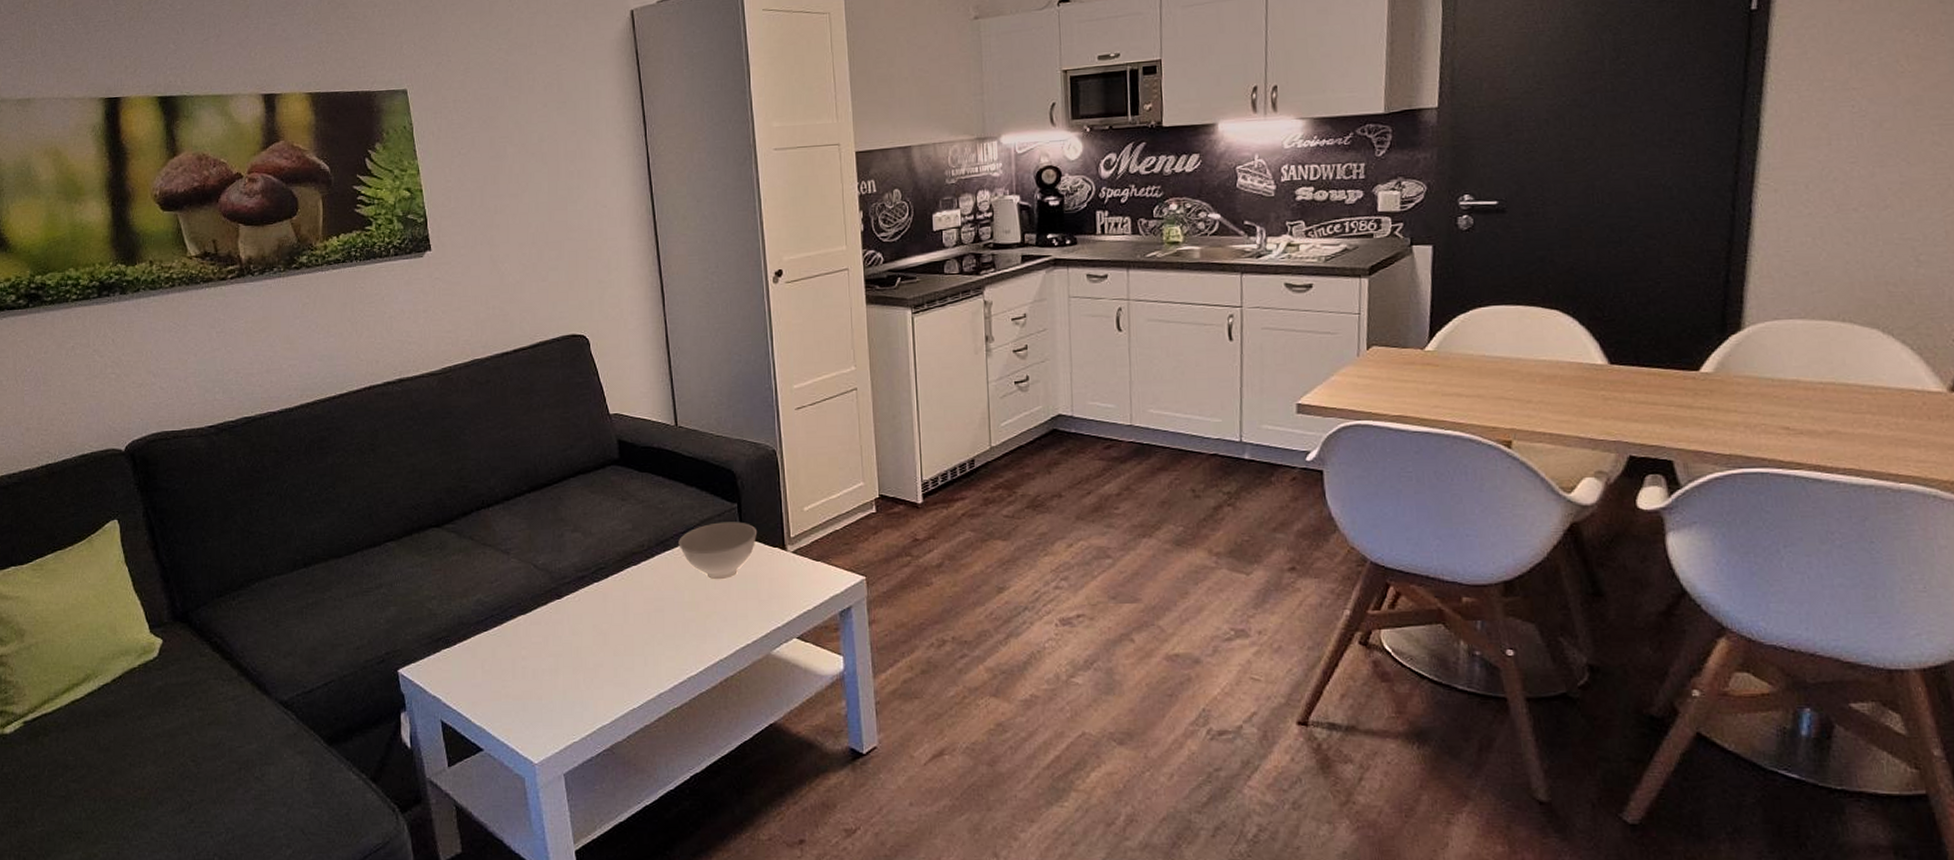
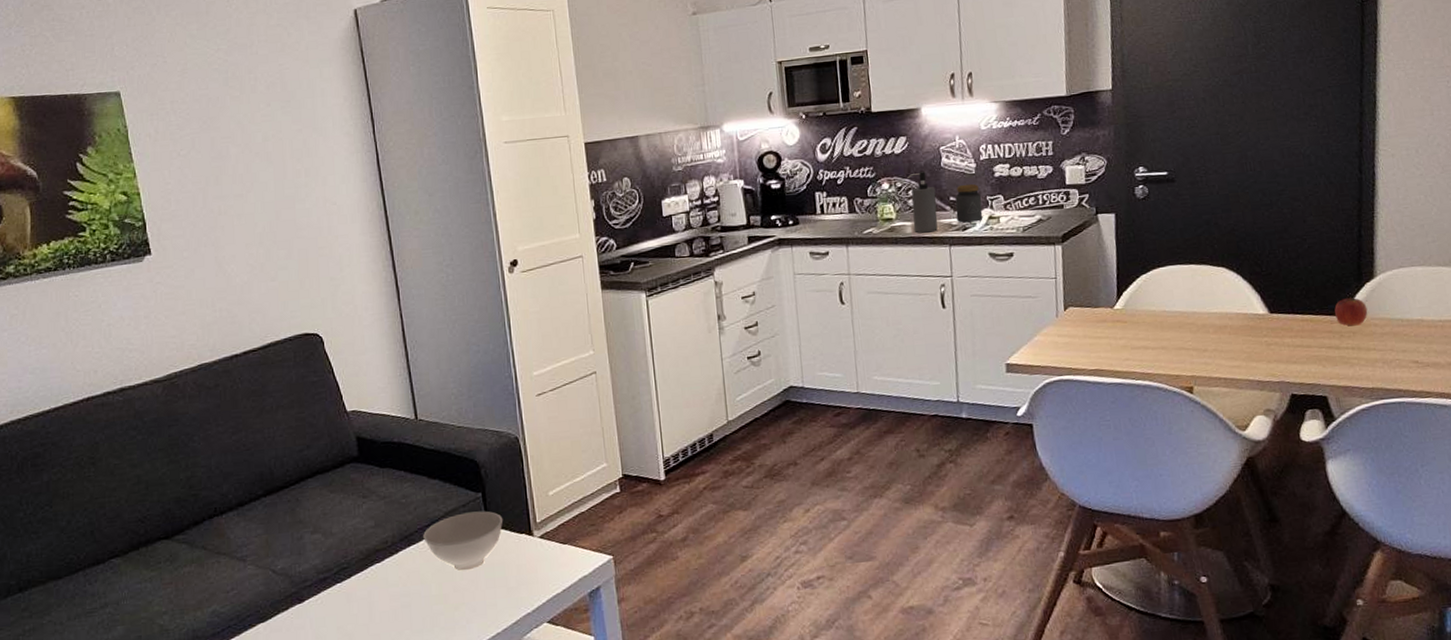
soap dispenser: none [1198,192,1229,259] -> present [907,171,938,233]
jar: none [1250,207,1281,250] -> present [955,184,983,223]
fruit: none [1688,350,1731,384] -> present [1334,296,1368,326]

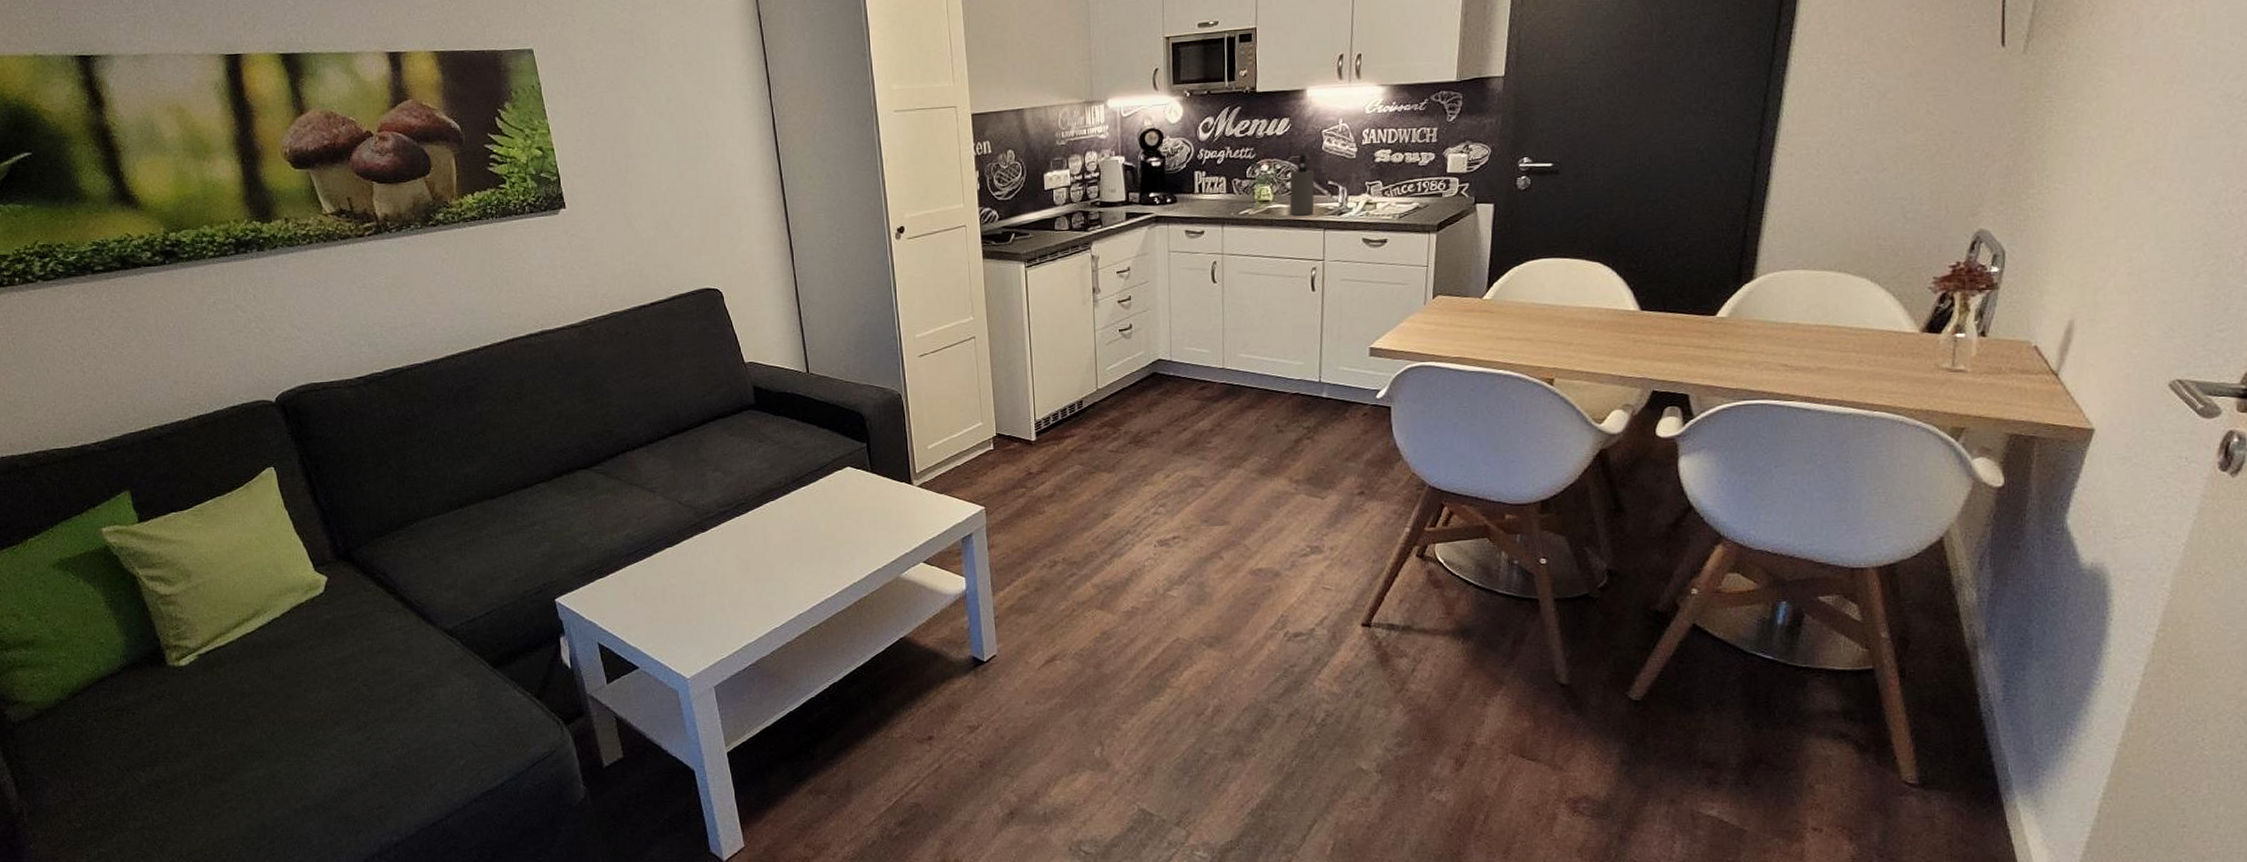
bowl: present [423,511,503,571] -> none [813,459,886,513]
jar: present [955,184,983,223] -> none [1333,168,1360,208]
fruit: present [1334,296,1368,326] -> none [1707,297,1742,327]

